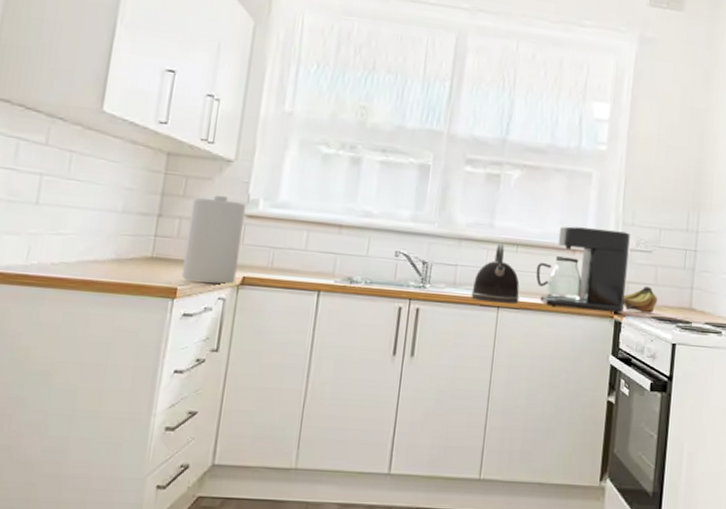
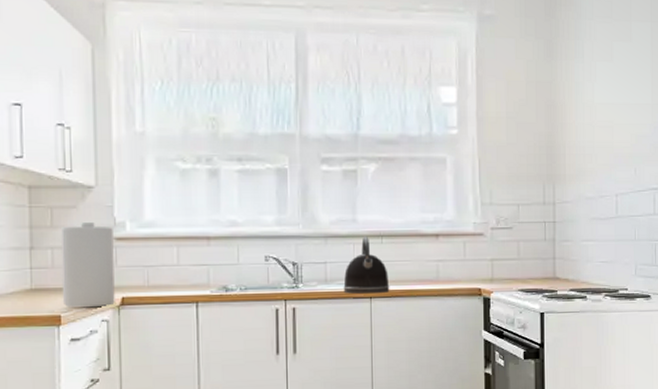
coffee maker: present [535,226,630,314] -> none [403,212,492,292]
fruit: present [622,285,658,314] -> none [489,261,523,288]

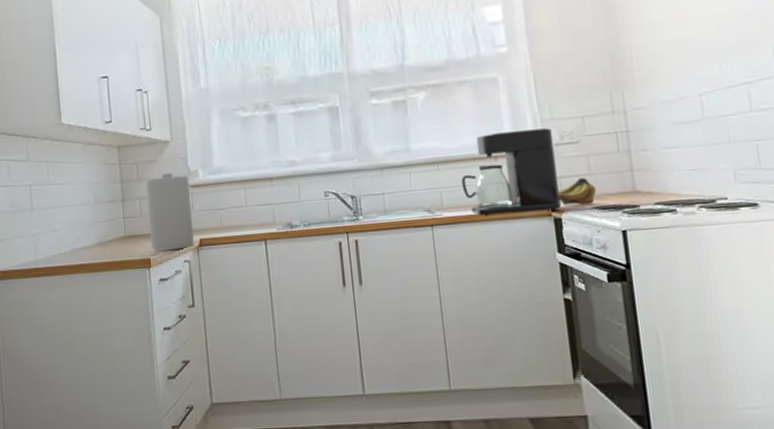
kettle: present [343,236,390,295] -> none [403,164,451,224]
coffee maker: none [403,212,492,292] -> present [461,128,562,216]
fruit: none [489,261,523,288] -> present [557,177,597,206]

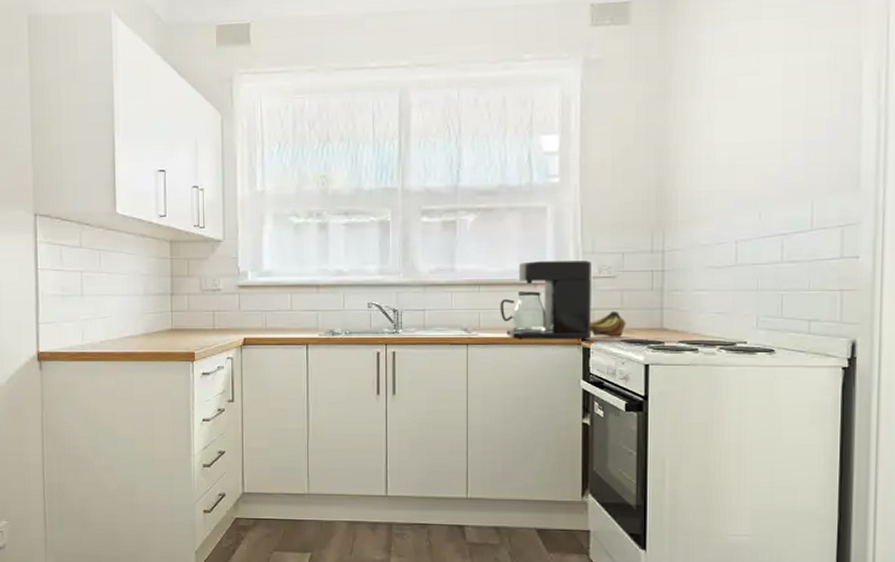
paper towel holder: present [145,173,194,251] -> none [195,271,238,347]

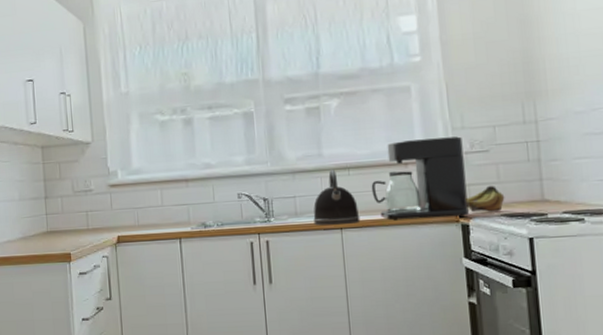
kettle: none [441,284,486,341] -> present [313,169,361,226]

